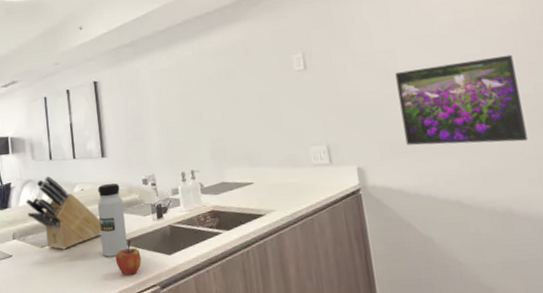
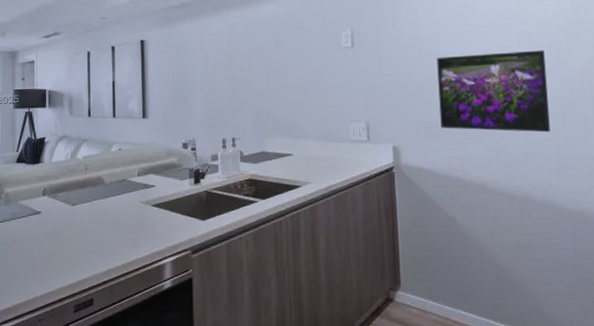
knife block: present [26,176,101,250] -> none [60,133,136,209]
water bottle: present [97,183,128,257] -> none [134,145,162,219]
apple: present [115,240,142,275] -> none [148,204,175,238]

